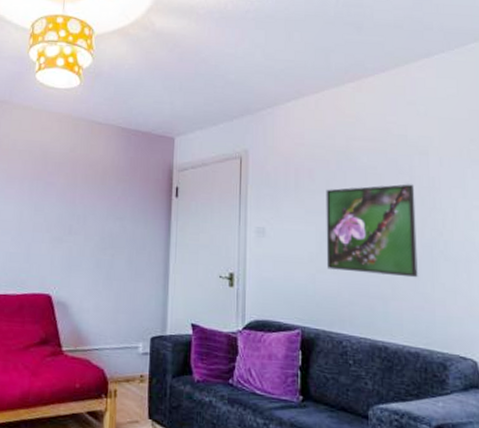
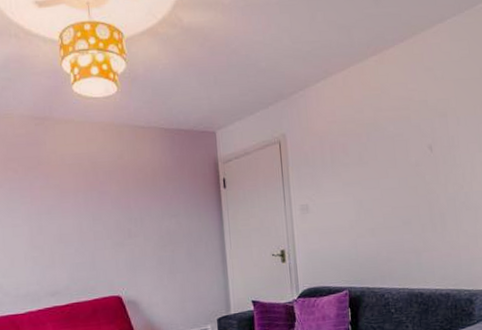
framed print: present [326,184,418,278] -> none [359,145,444,233]

